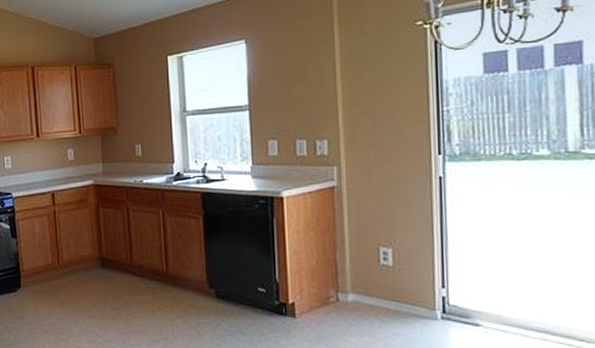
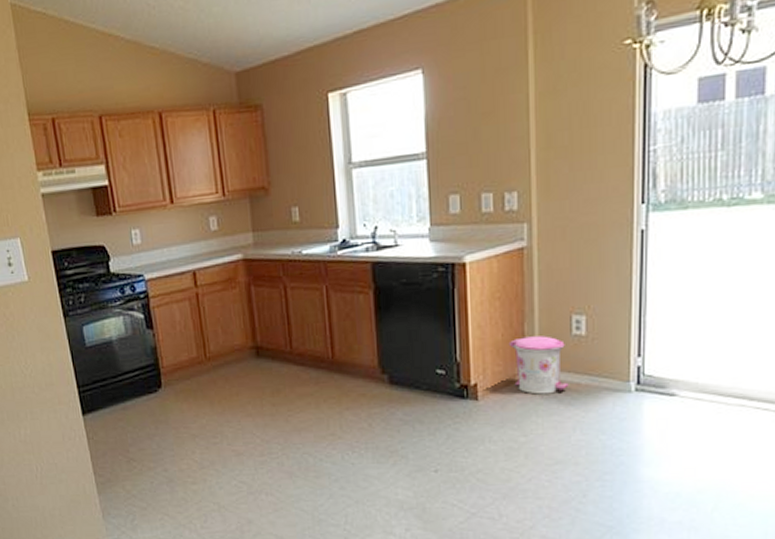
trash can: none [322,264,379,316] -> present [508,336,569,395]

